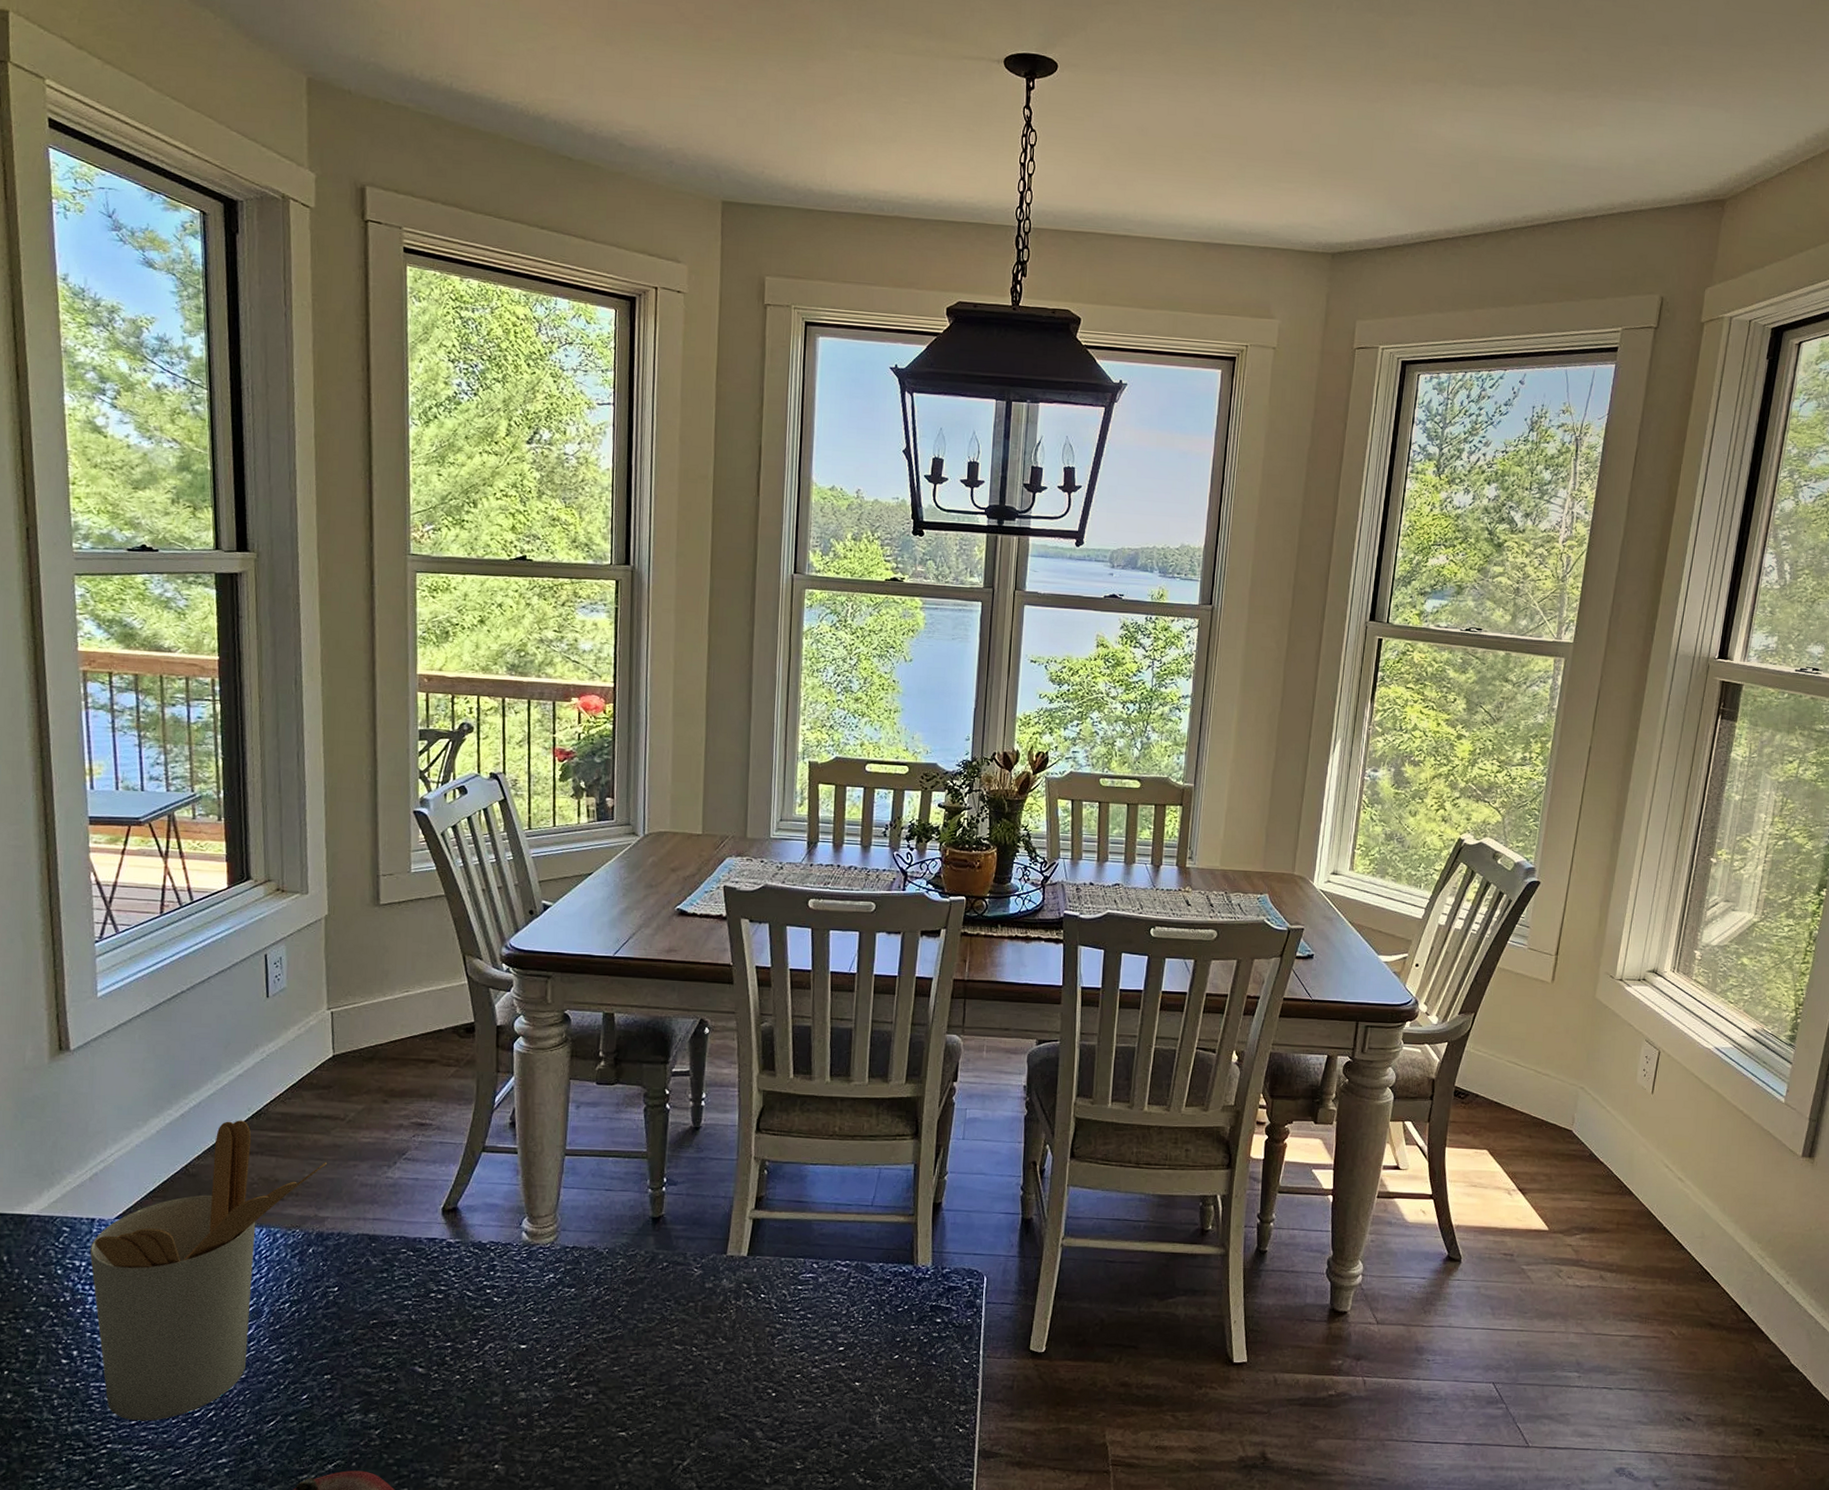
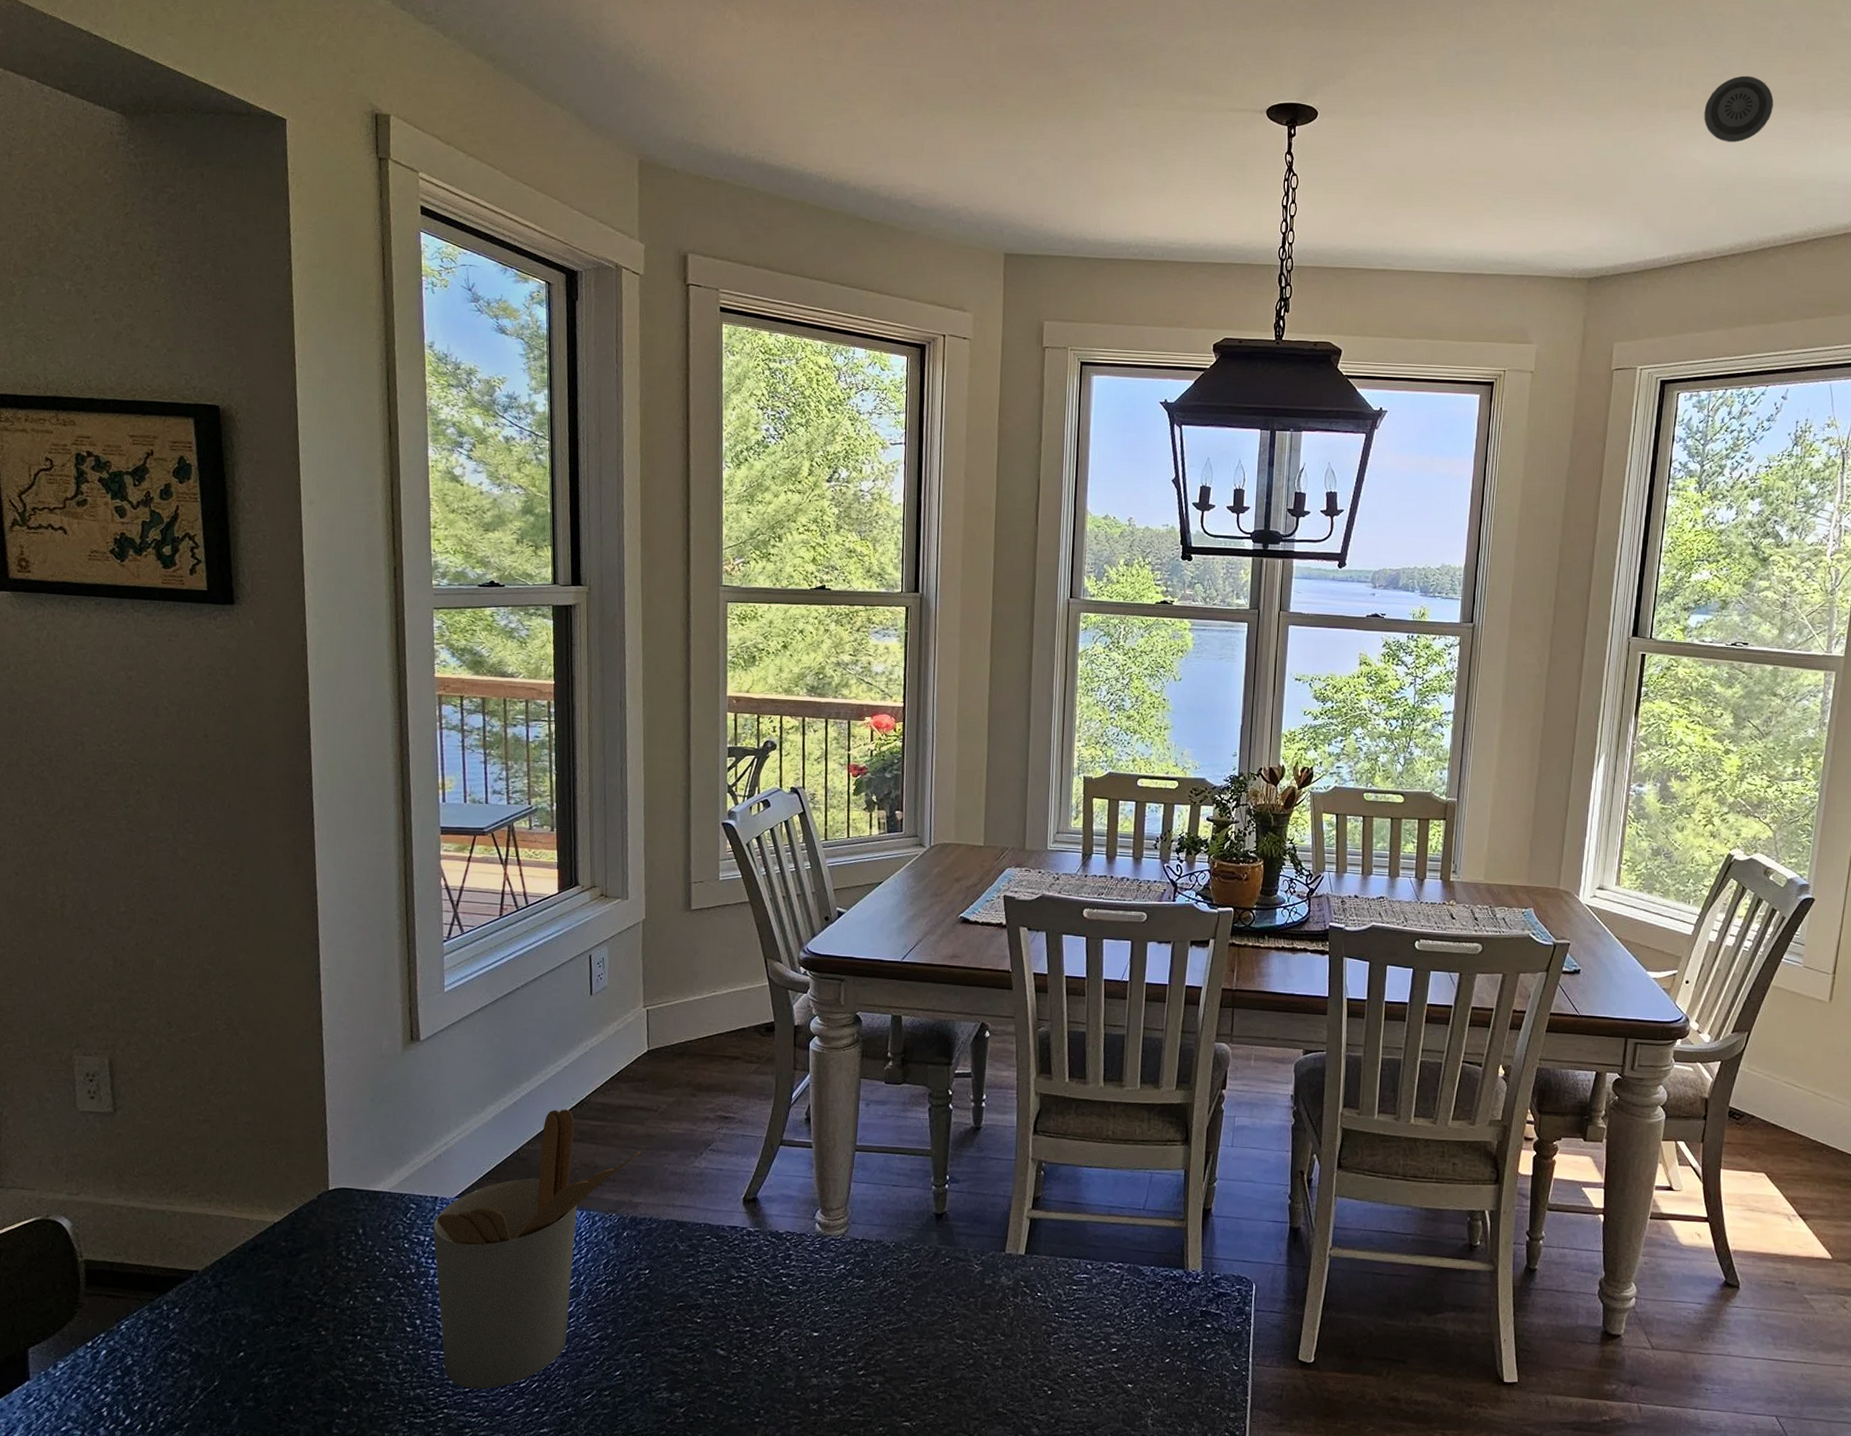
smoke detector: none [1449,50,1518,119] -> present [1704,75,1773,143]

